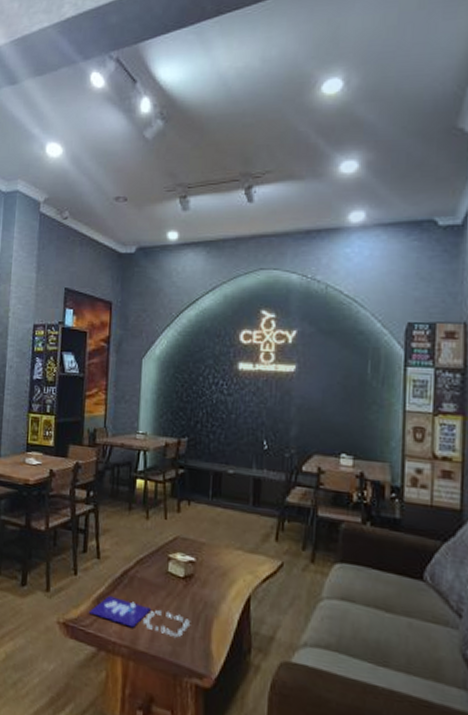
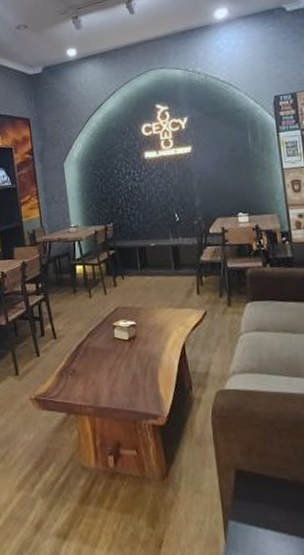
board game: present [88,596,190,638] -> none [54,367,140,390]

